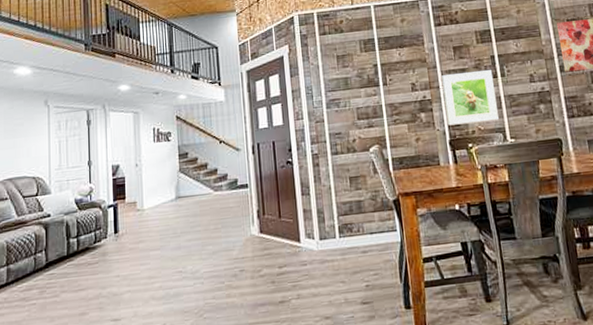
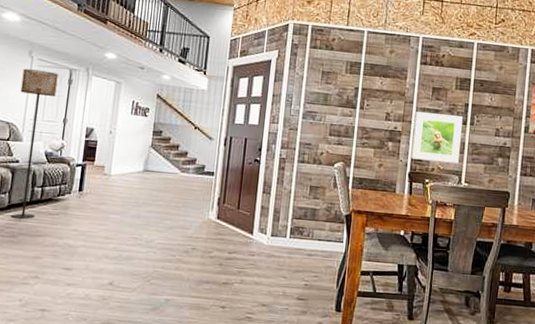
floor lamp: none [41,116,77,276] -> present [10,68,59,219]

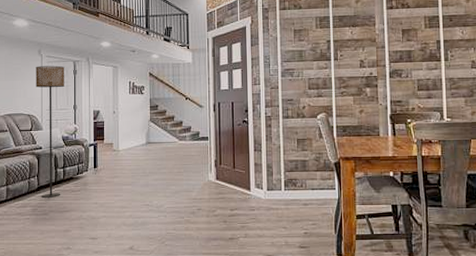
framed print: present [411,112,464,164] -> none [389,53,439,101]

